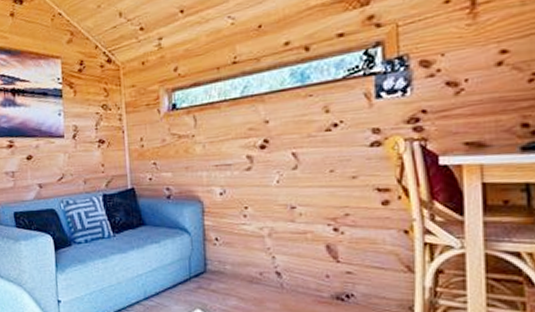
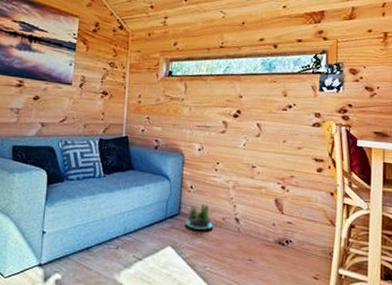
potted plant: none [214,257,248,288] -> present [186,203,213,230]

